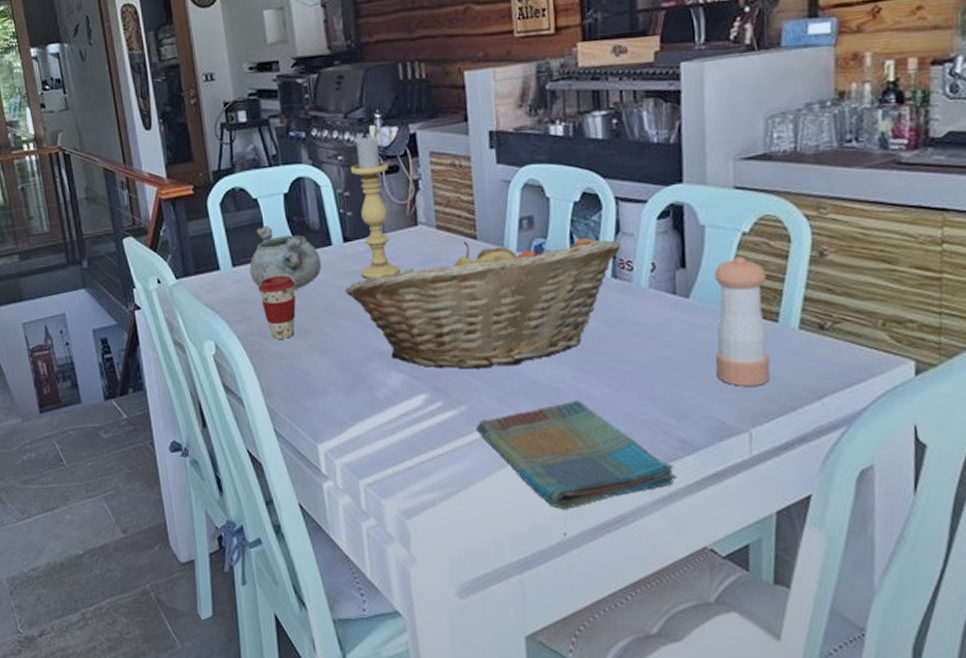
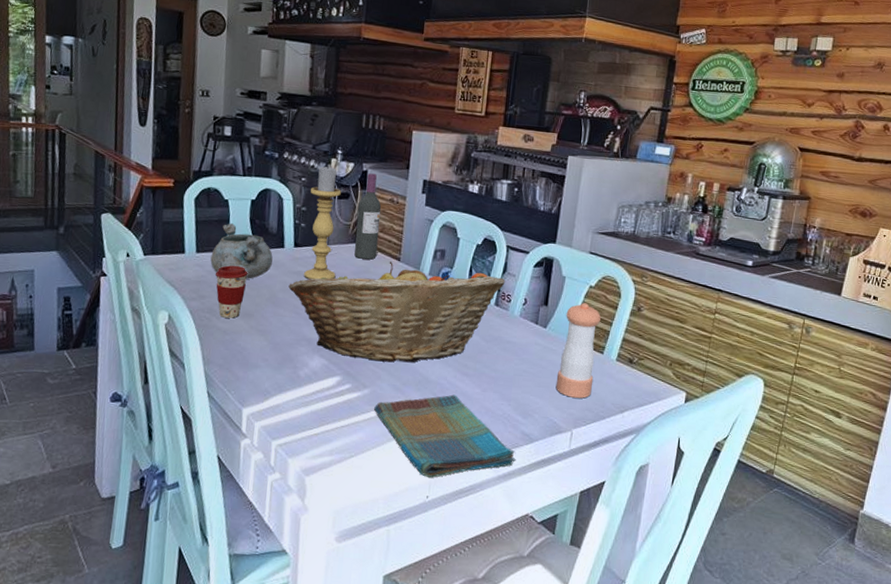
wine bottle: none [412,135,446,244] -> present [354,173,382,260]

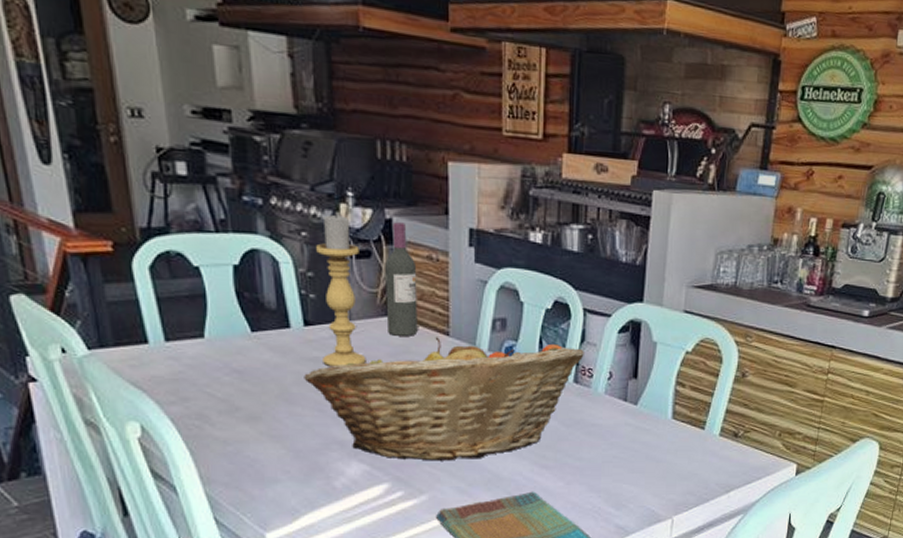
decorative bowl: present [210,223,273,279] -> none [187,298,276,372]
coffee cup: present [216,265,248,318] -> none [199,356,245,424]
pepper shaker: present [556,303,601,399] -> none [652,372,700,482]

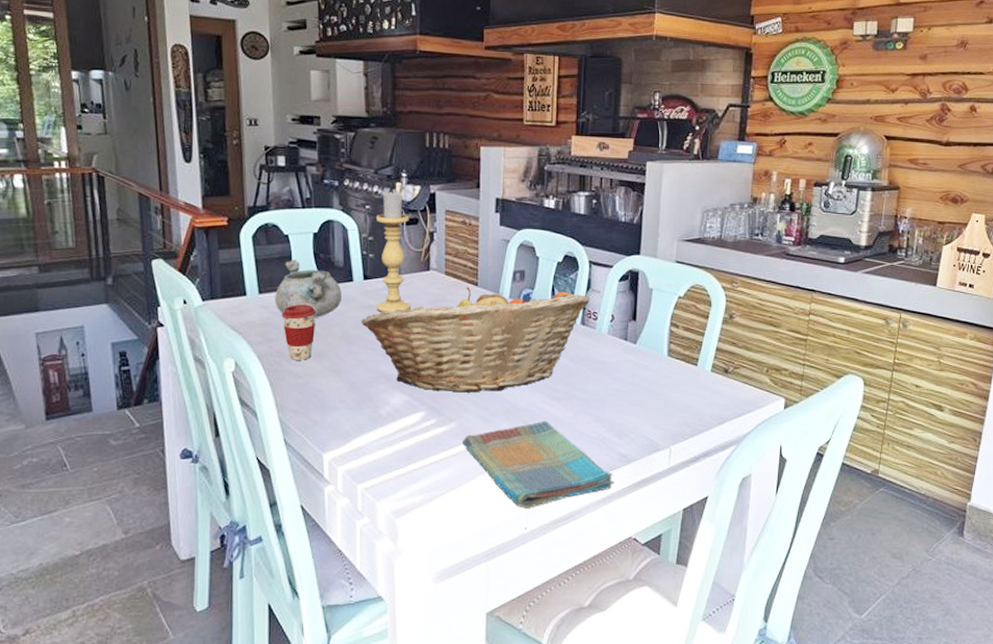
decorative bowl: none [187,298,276,372] -> present [275,259,342,318]
coffee cup: none [199,356,245,424] -> present [282,305,317,360]
wine bottle: present [385,222,418,336] -> none [428,195,454,287]

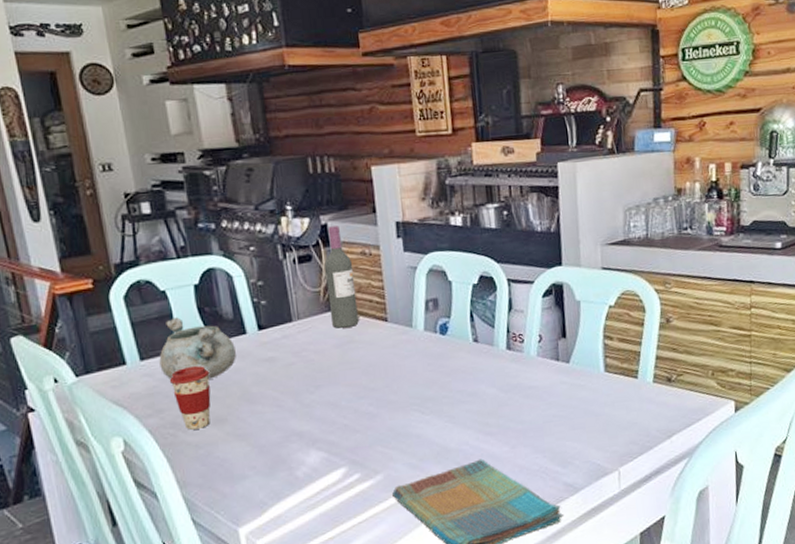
fruit basket: present [361,287,590,393] -> none [261,315,513,443]
candle holder: present [376,189,411,313] -> none [263,225,316,365]
wine bottle: none [428,195,454,287] -> present [324,225,359,328]

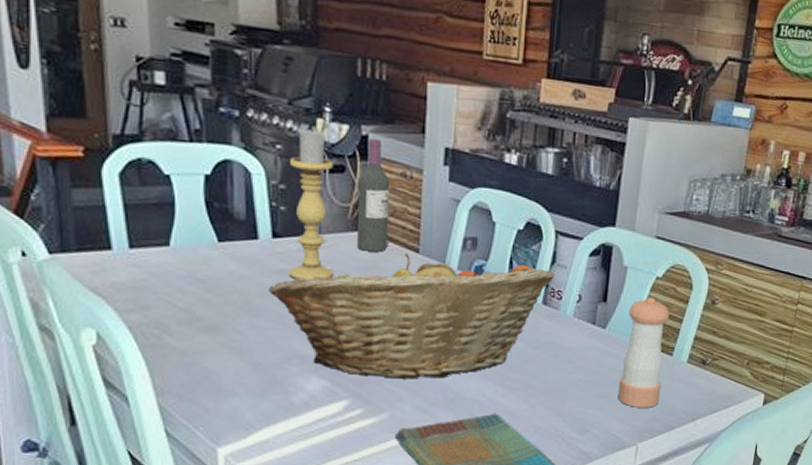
decorative bowl: present [159,317,236,379] -> none [152,207,243,282]
coffee cup: present [170,366,211,430] -> none [162,264,209,334]
fruit basket: none [261,315,513,443] -> present [268,254,554,379]
candle holder: none [263,225,316,365] -> present [289,127,333,281]
pepper shaker: none [588,325,633,434] -> present [618,297,669,408]

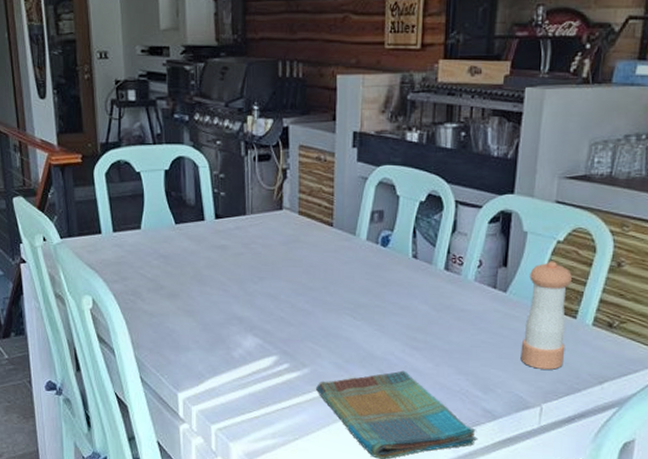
fruit basket: present [268,254,554,379] -> none [213,228,455,339]
candle holder: present [289,127,333,281] -> none [228,124,263,254]
wine bottle: present [356,138,390,252] -> none [281,129,308,227]

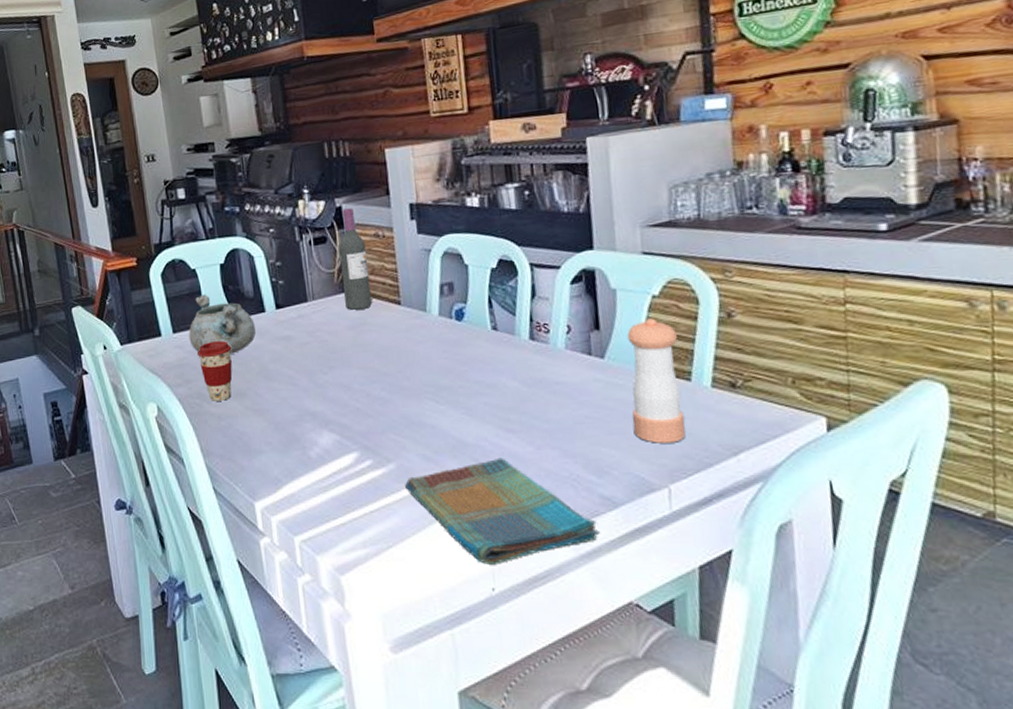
decorative bowl: none [129,197,193,257] -> present [189,294,256,354]
coffee cup: none [136,243,169,300] -> present [198,341,233,401]
wine bottle: none [281,129,308,227] -> present [339,208,372,310]

